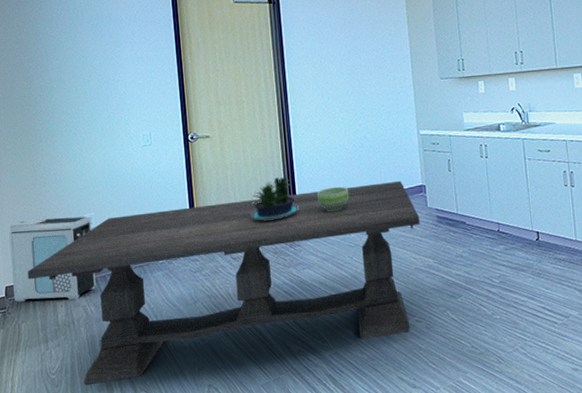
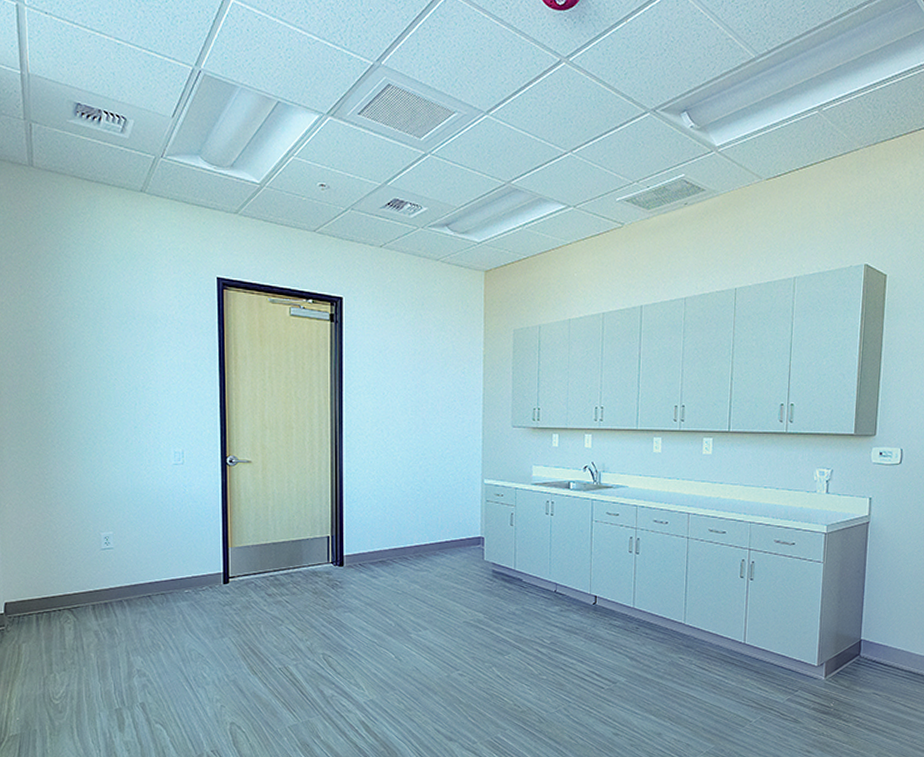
air purifier: present [9,216,96,302] -> none [11,532,111,624]
dining table: present [27,180,420,386] -> none [31,530,475,714]
potted plant: present [250,177,300,221] -> none [290,514,346,558]
bowl: present [316,186,349,211] -> none [365,529,401,555]

